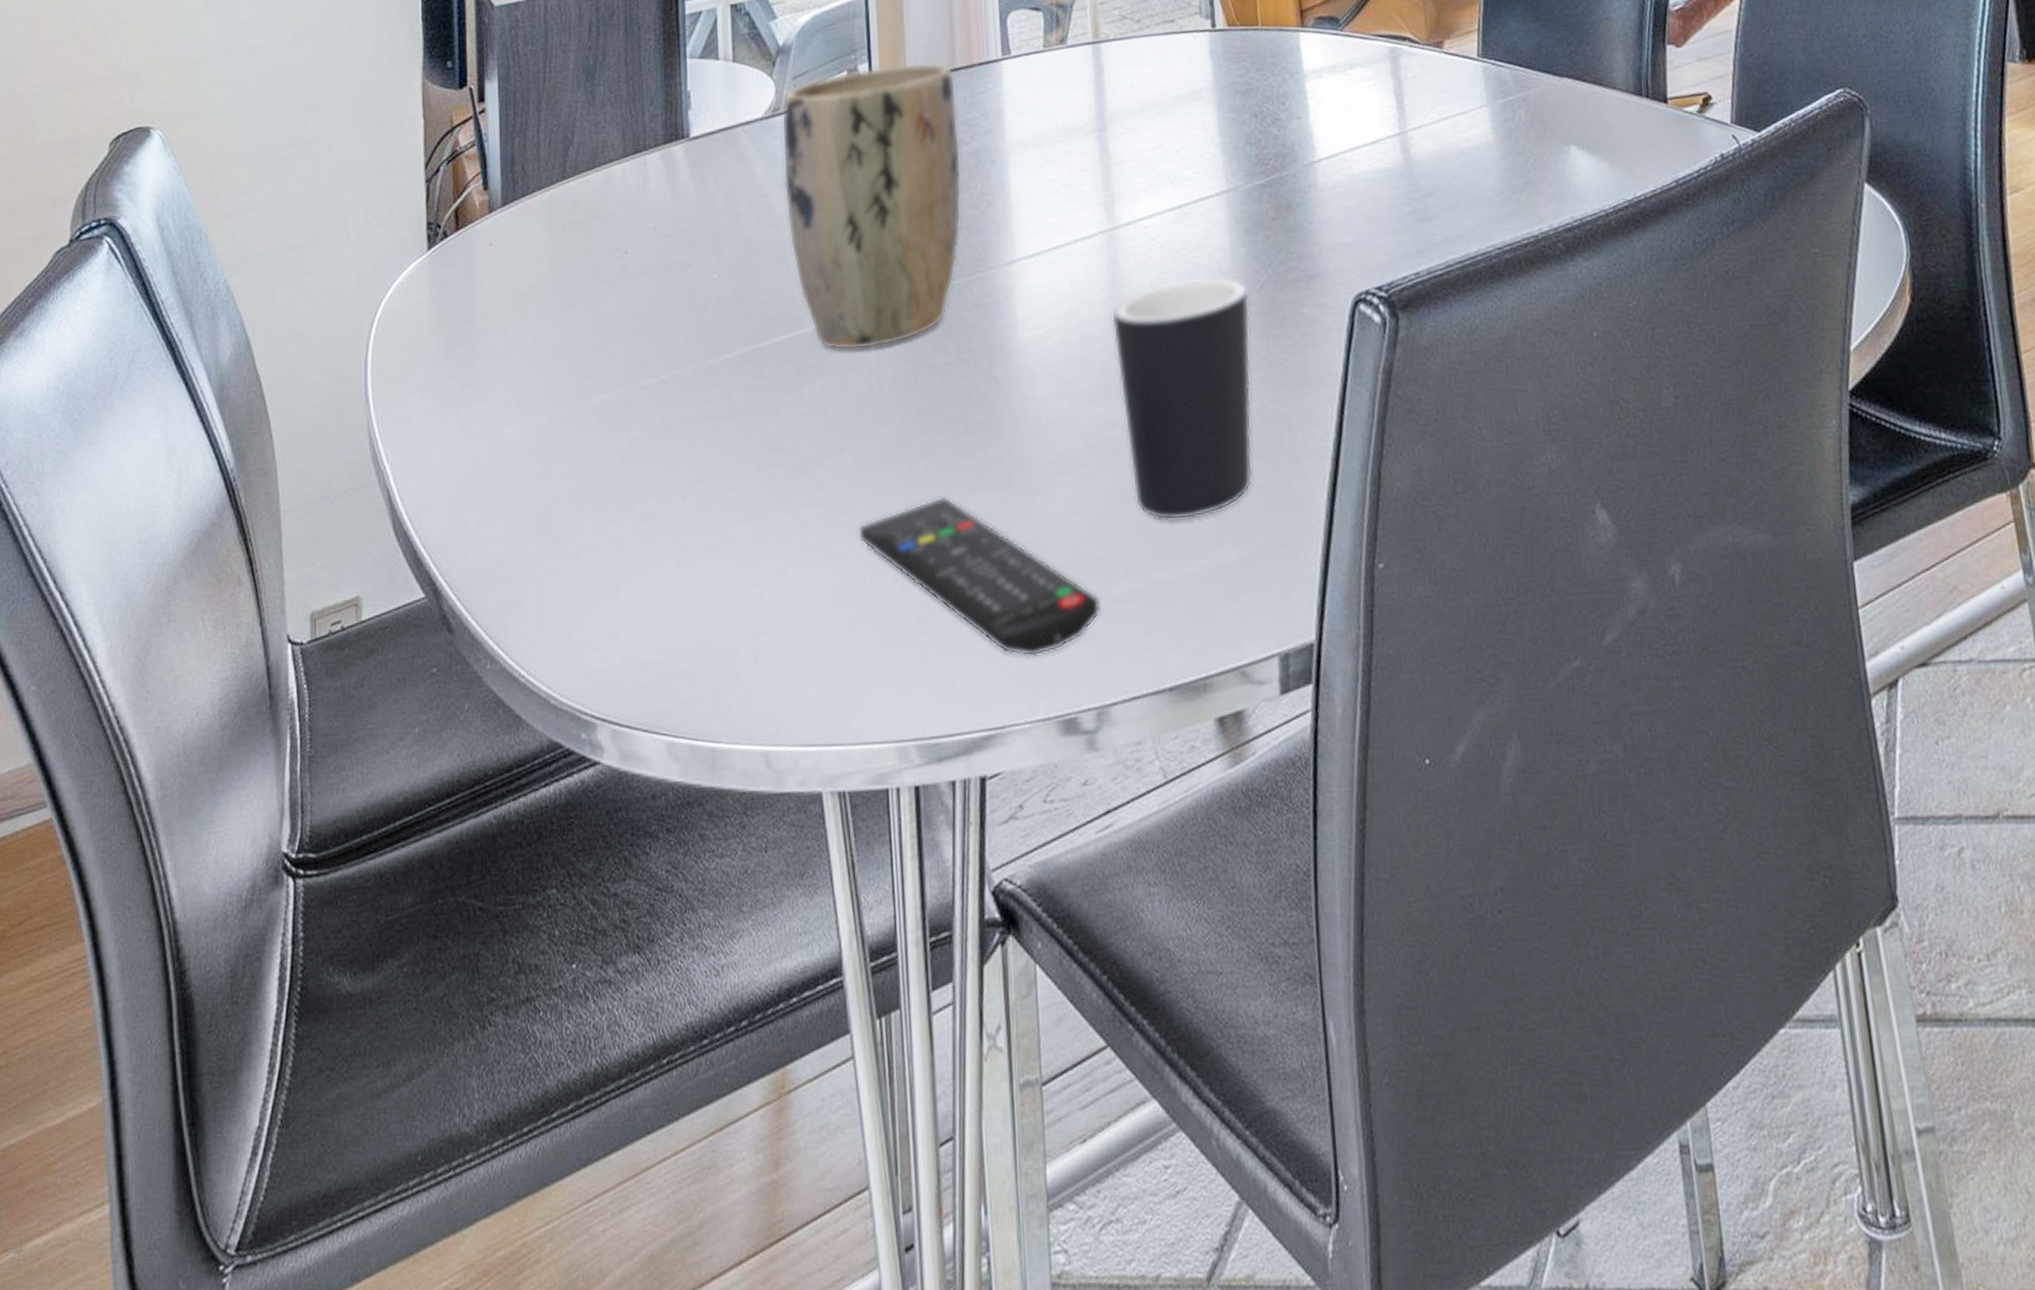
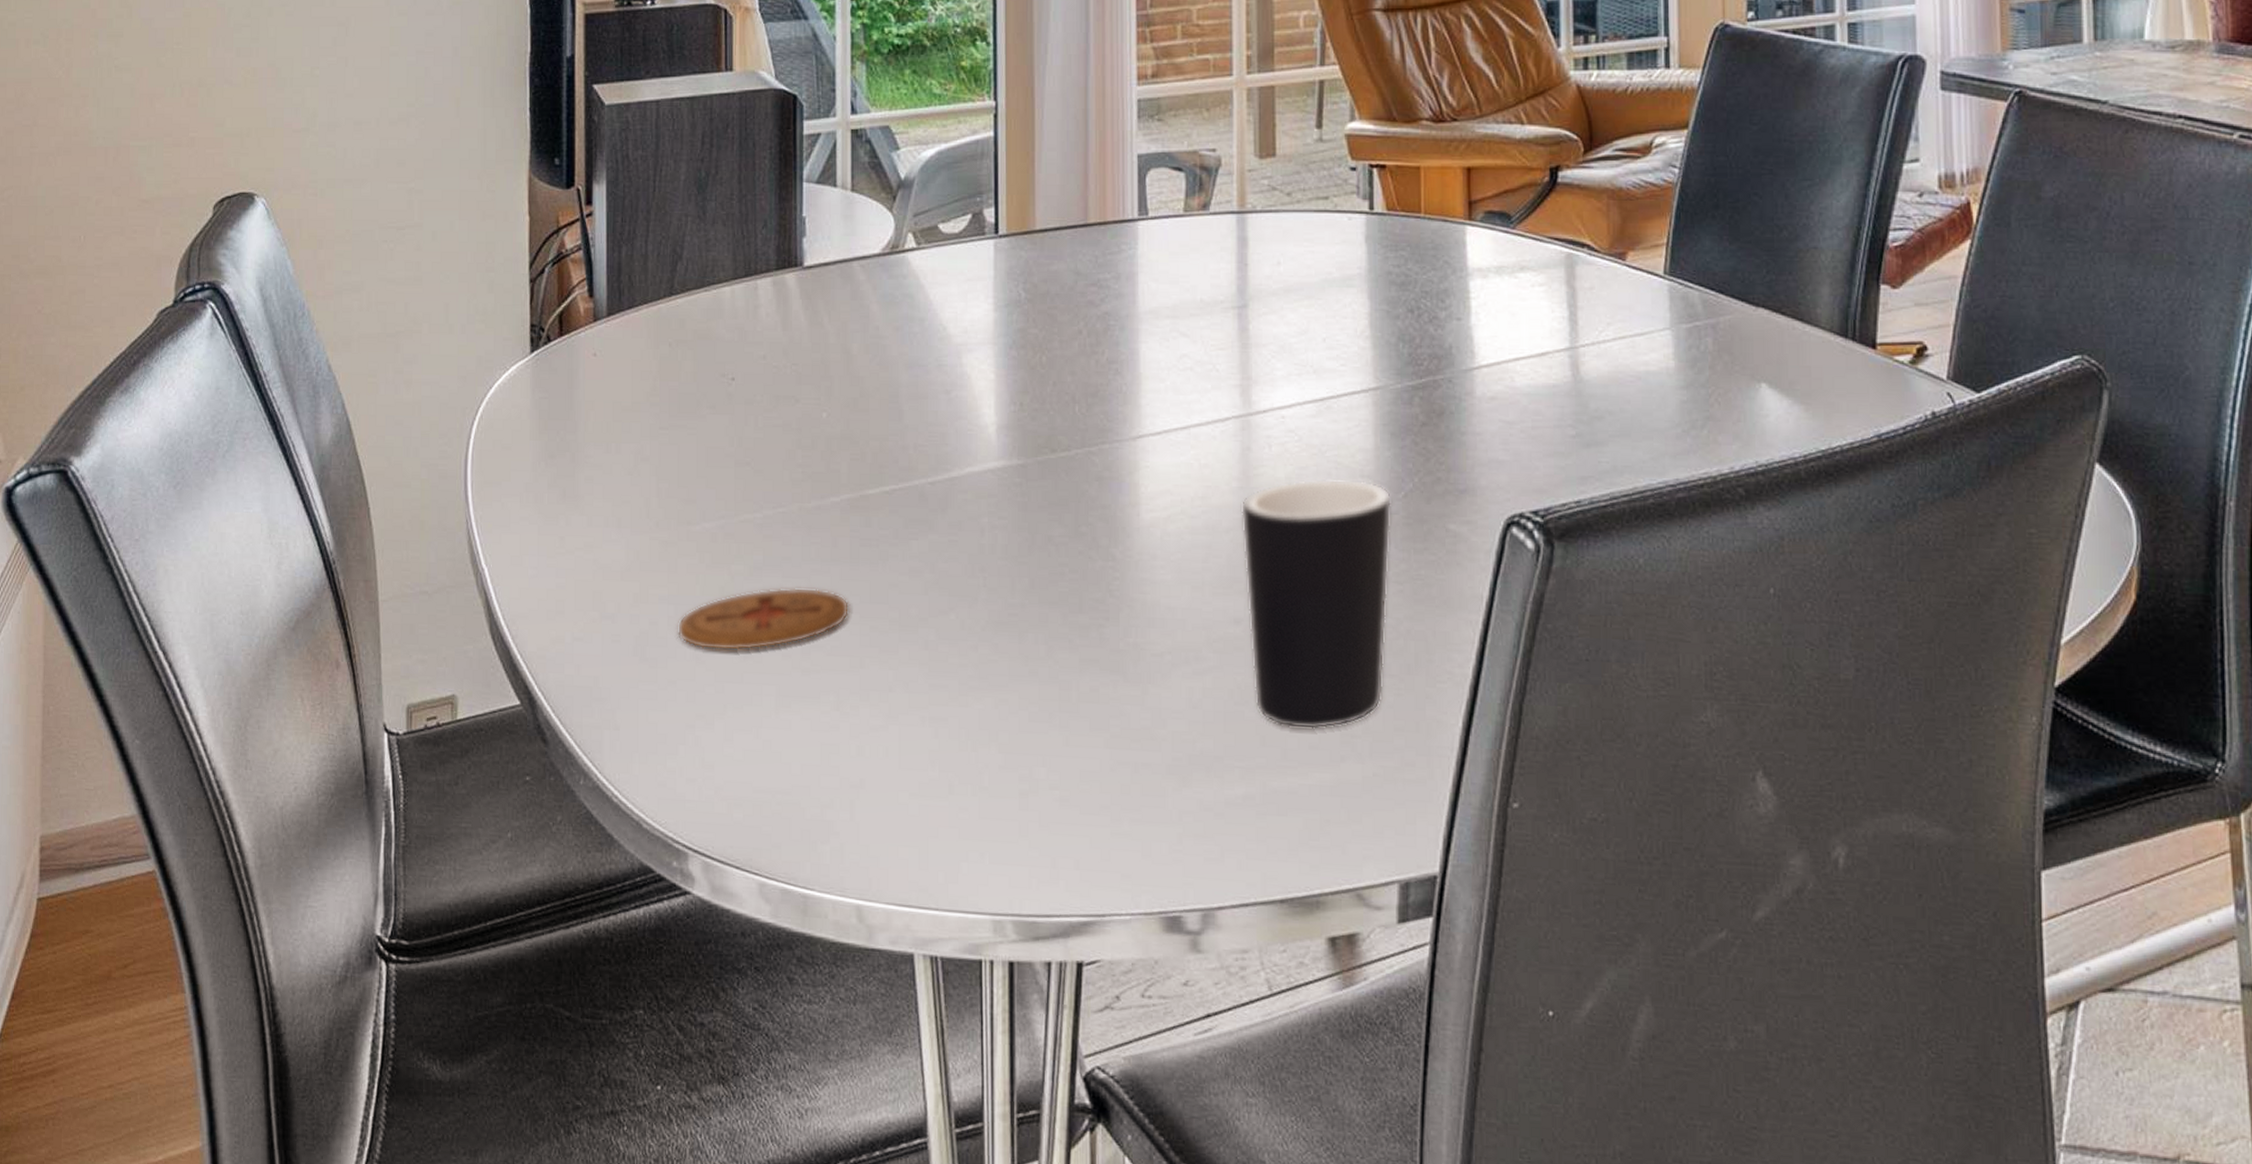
coaster: none [579,444,747,519] -> present [677,587,850,651]
plant pot: present [781,62,962,351] -> none [900,213,1089,510]
remote control: present [858,496,1101,658] -> none [962,672,1213,849]

